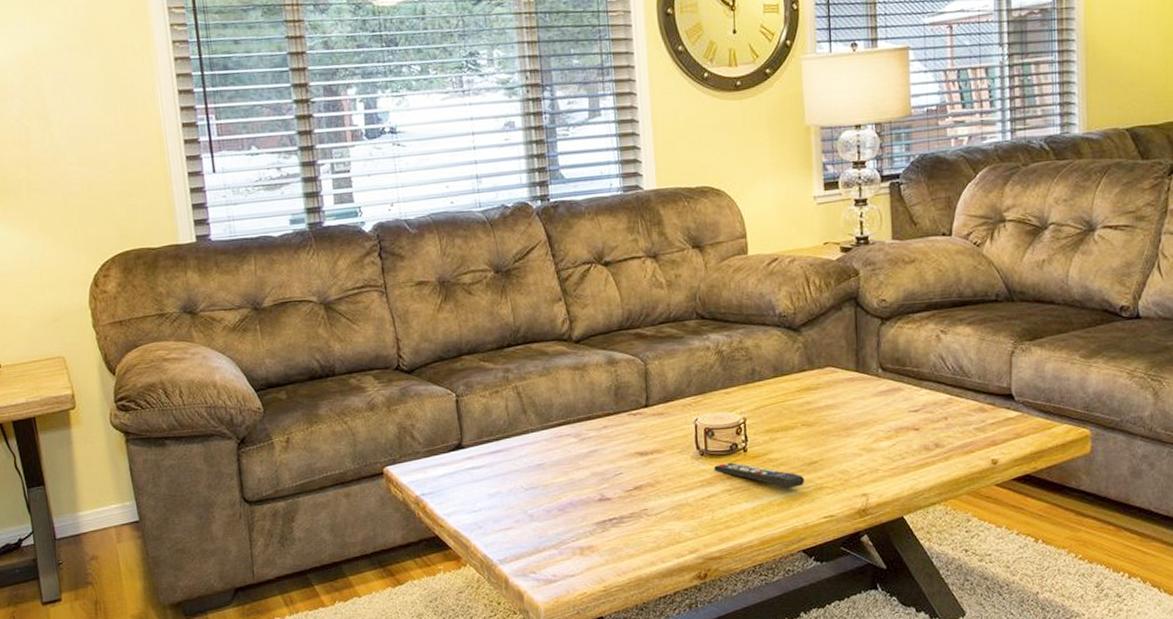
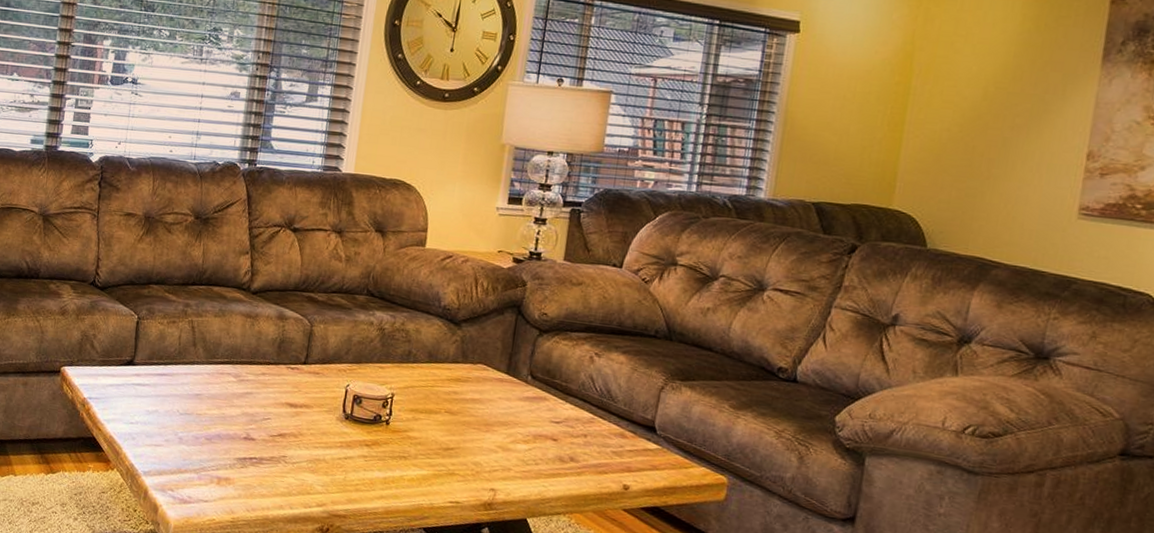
remote control: present [714,463,805,489] -> none [355,430,439,468]

